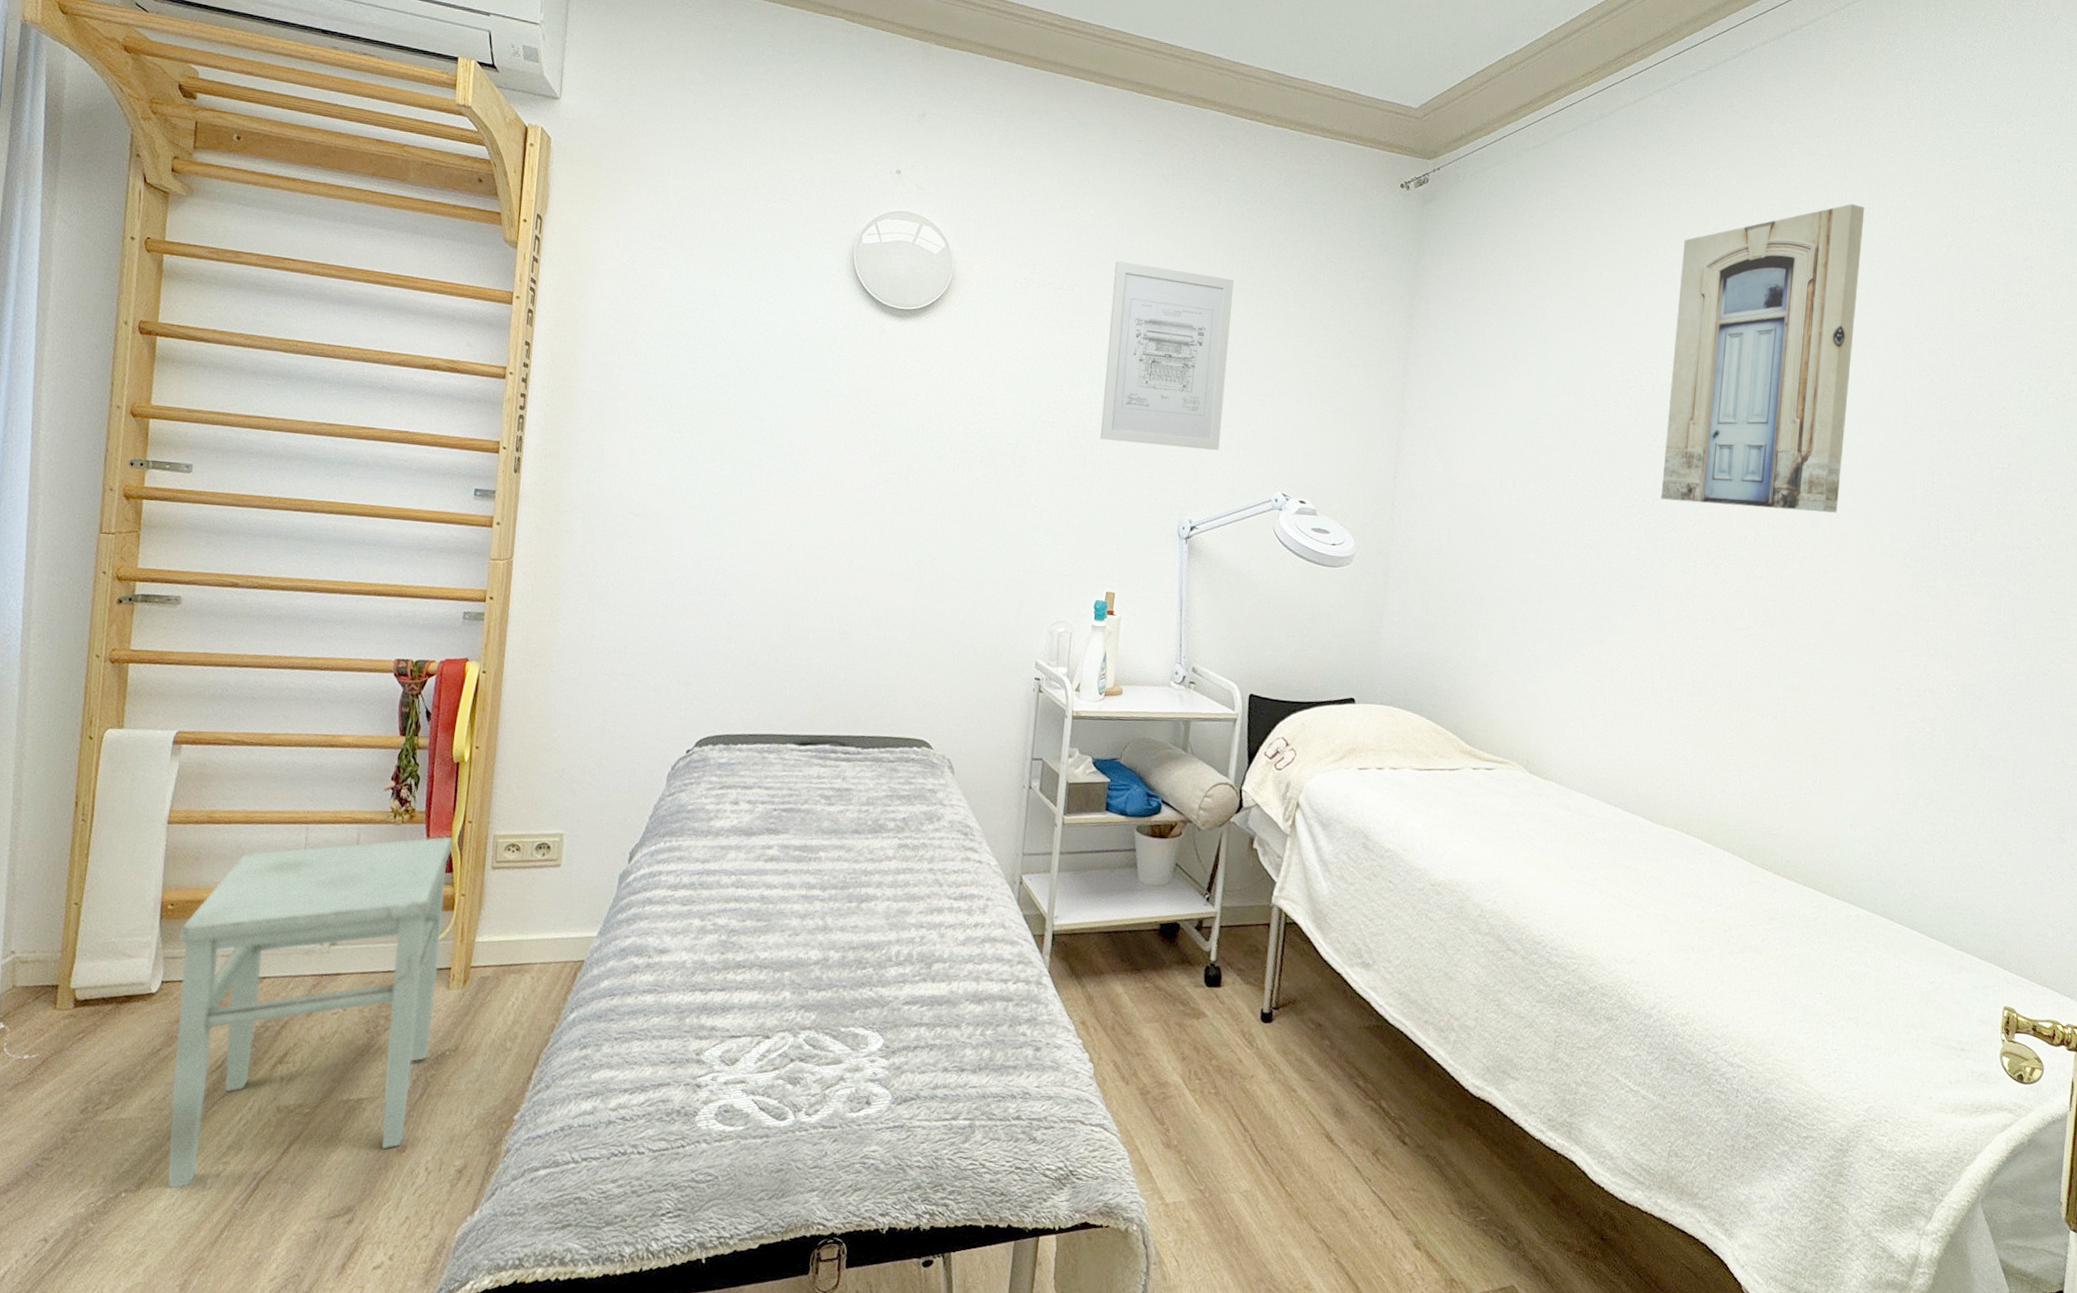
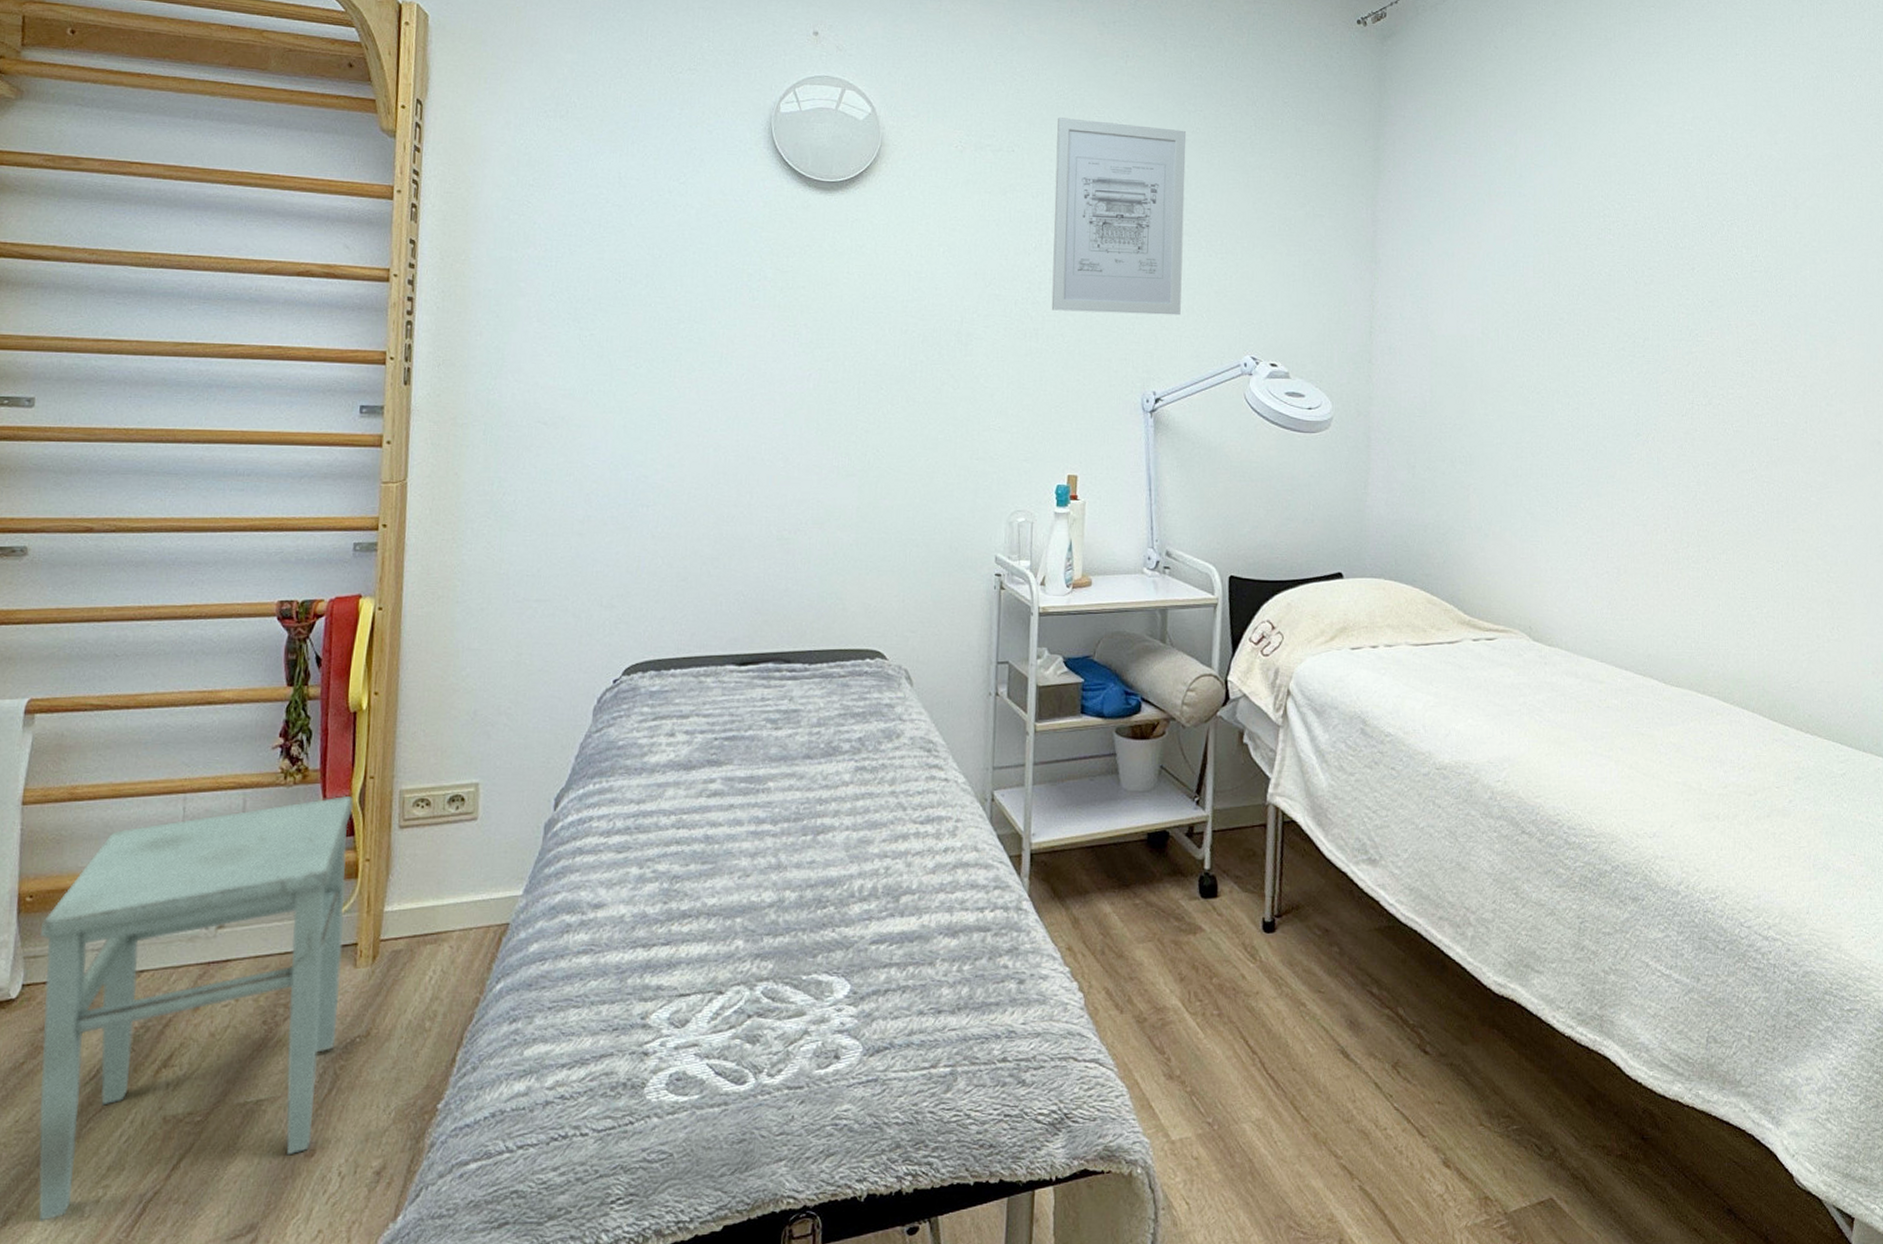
wall art: present [1661,204,1865,513] -> none [1652,18,1842,343]

